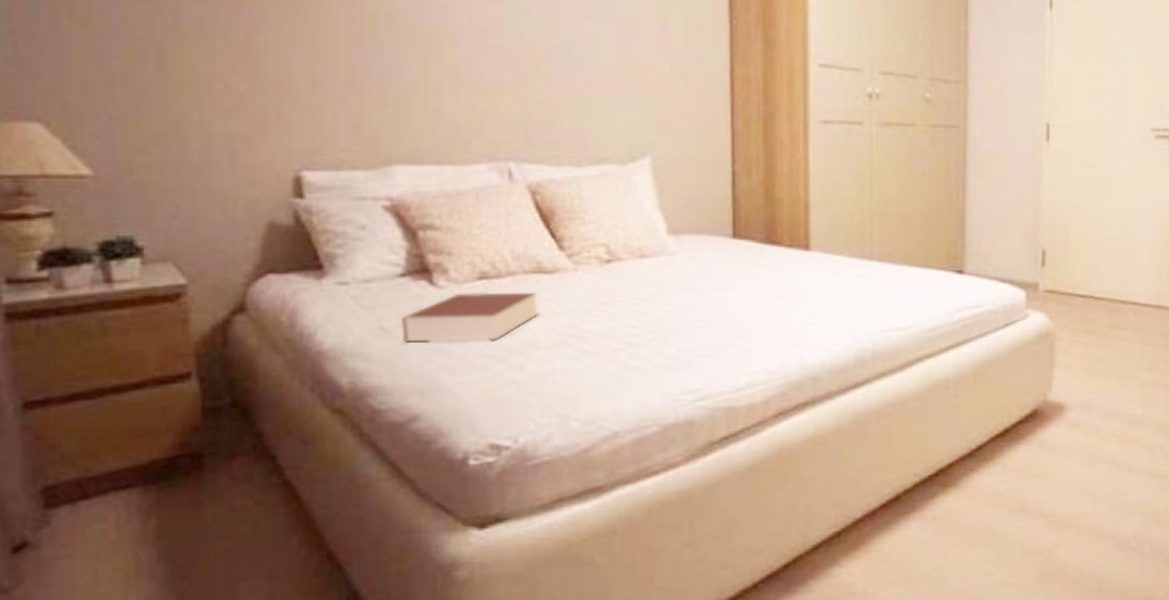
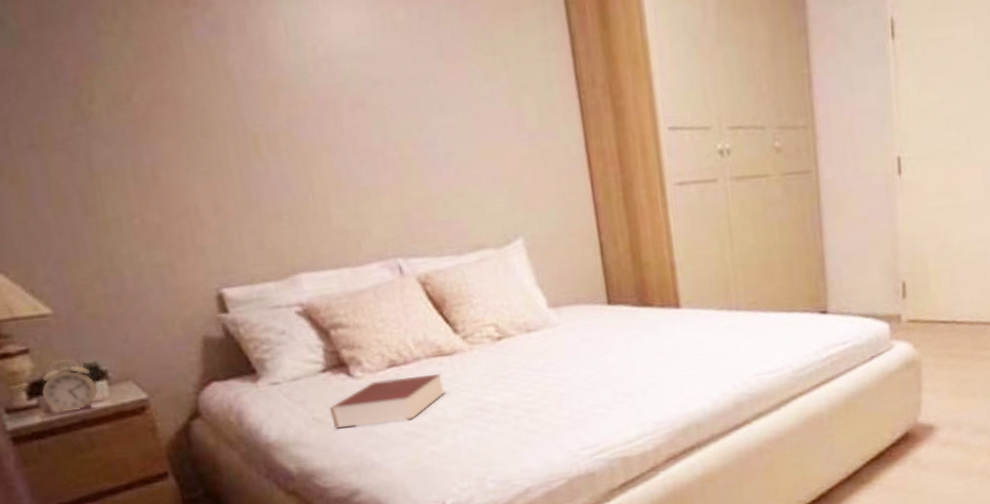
alarm clock: none [58,229,128,291] -> present [42,359,98,414]

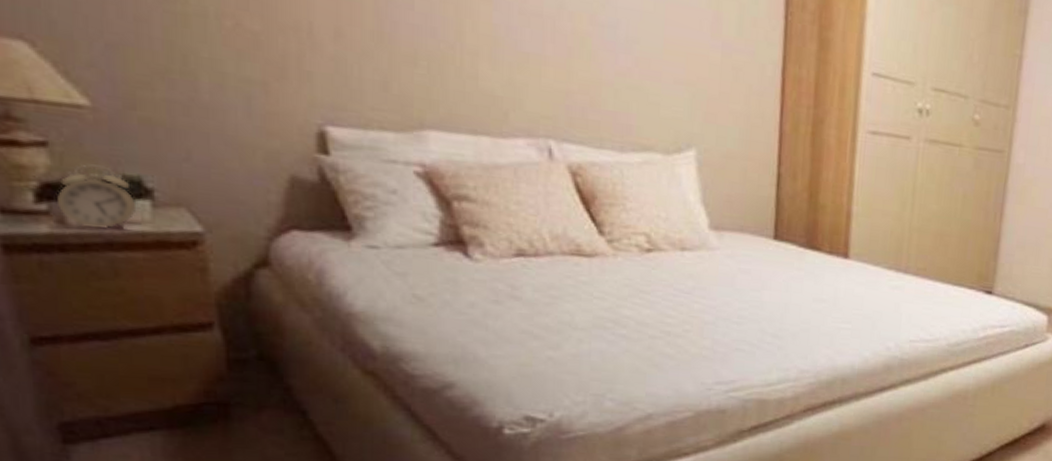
book: present [328,373,446,429] -> none [434,268,577,319]

